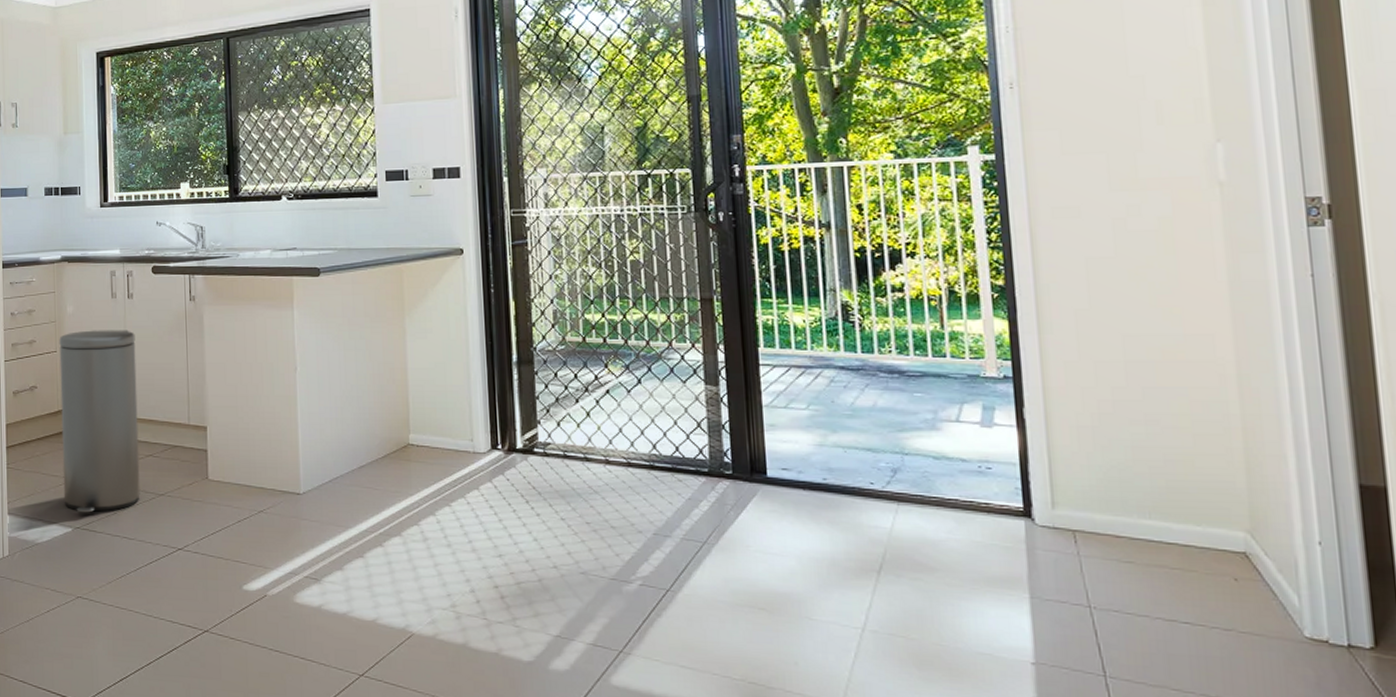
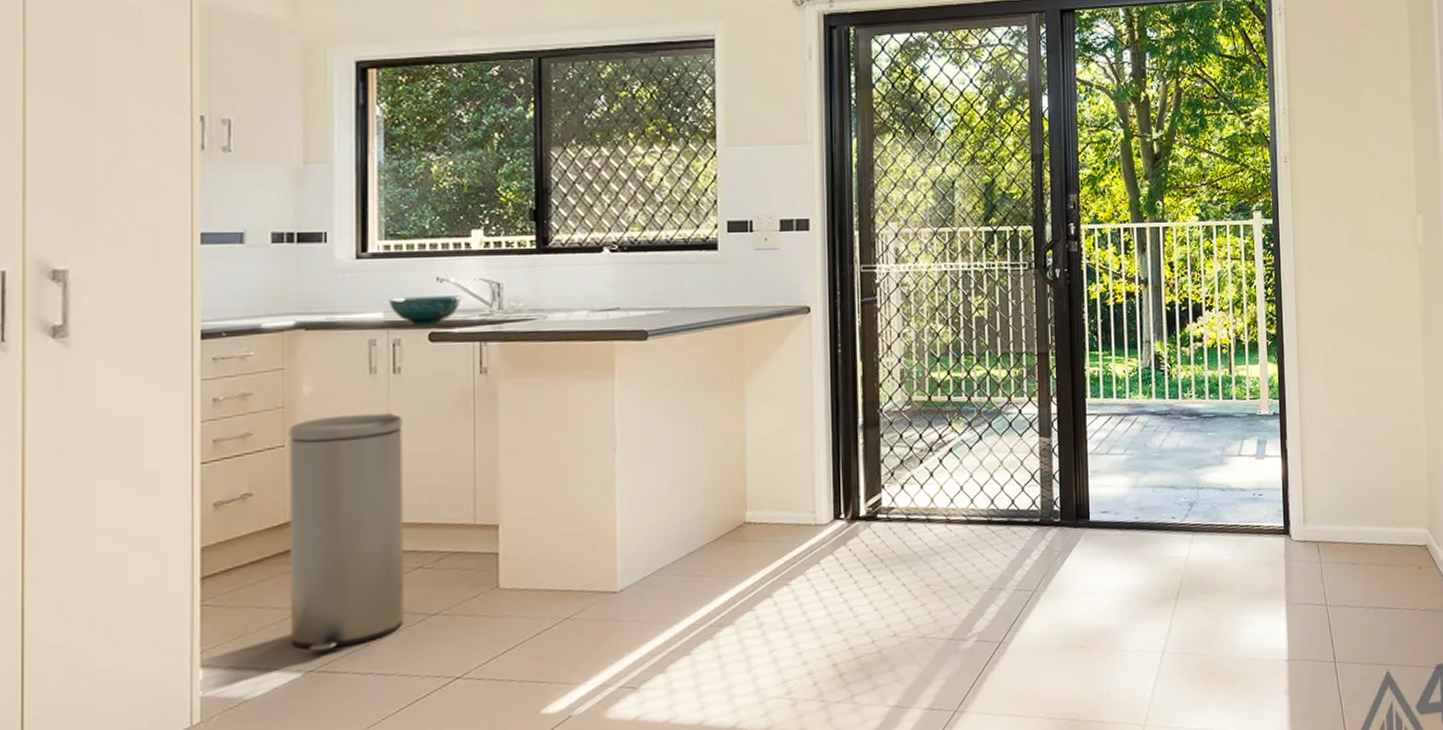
bowl: none [123,236,176,261] -> present [389,295,463,326]

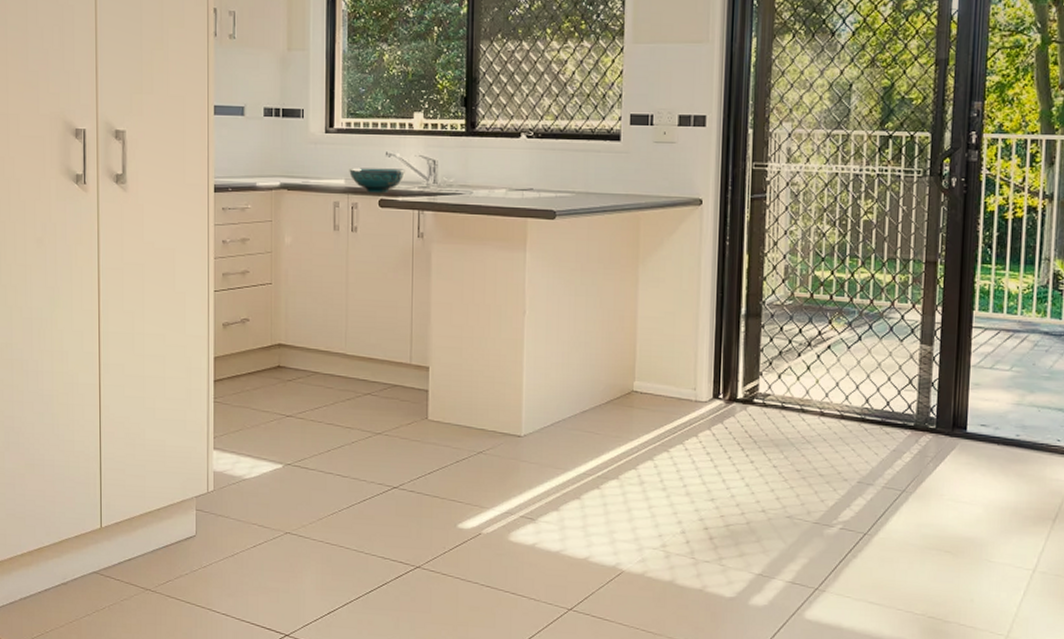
pedal bin: present [289,413,404,652] -> none [274,263,358,450]

